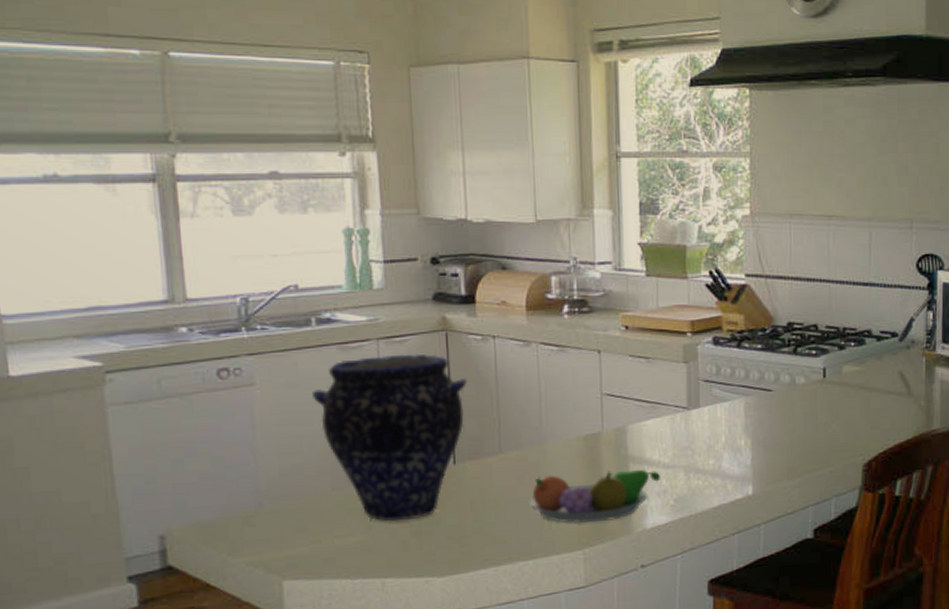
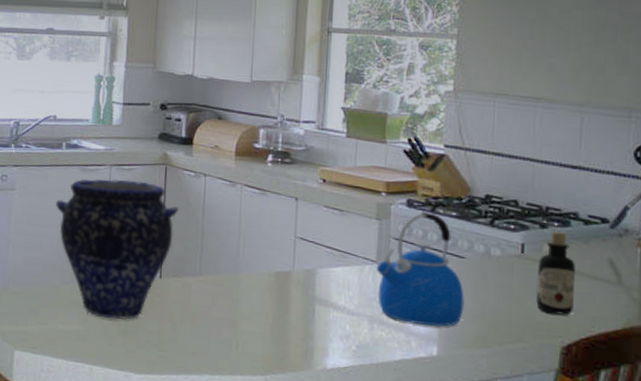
fruit bowl: present [528,469,660,524] -> none [220,301,344,354]
kettle: none [687,348,775,467] -> present [376,212,464,327]
bottle: none [838,351,872,434] -> present [536,231,576,315]

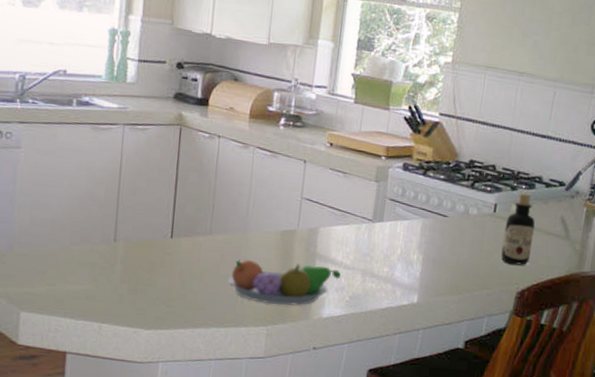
vase: present [56,178,179,320] -> none [65,138,192,279]
fruit bowl: none [220,301,344,354] -> present [227,259,341,306]
kettle: present [376,212,464,327] -> none [371,175,444,278]

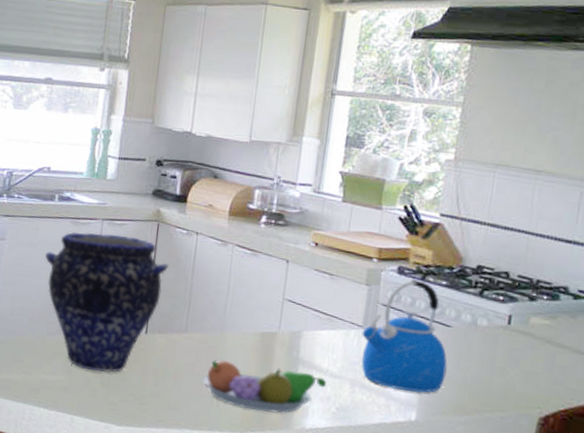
vase: none [65,138,192,279] -> present [45,232,168,373]
kettle: none [371,175,444,278] -> present [361,279,448,393]
bottle: present [501,193,535,265] -> none [518,304,561,387]

